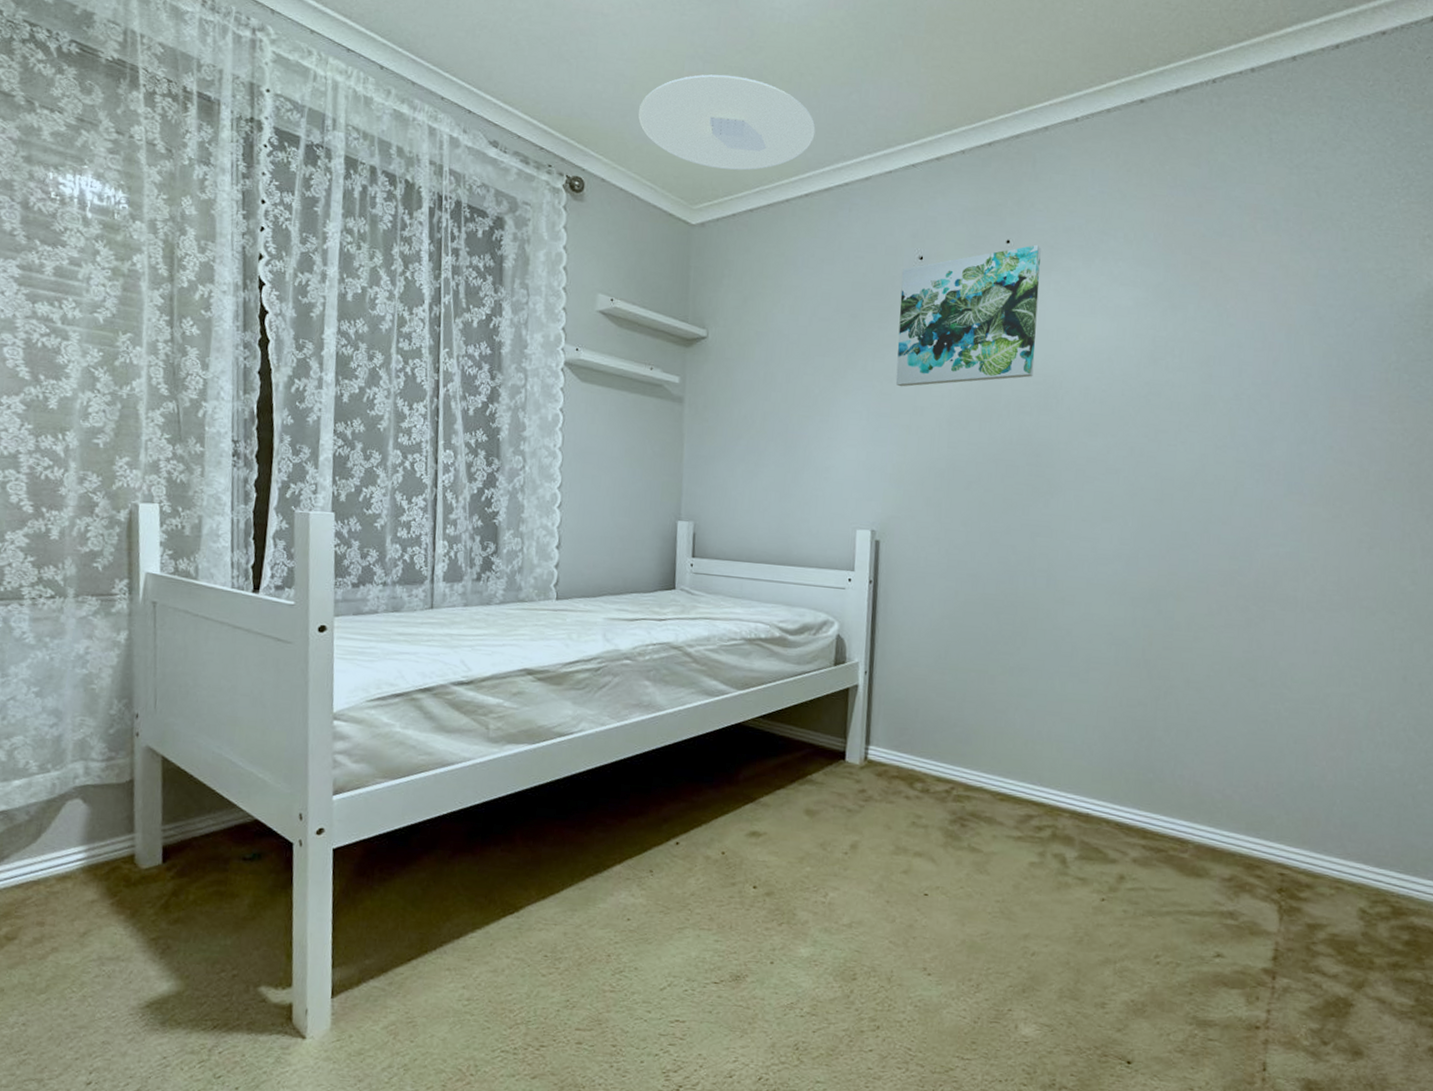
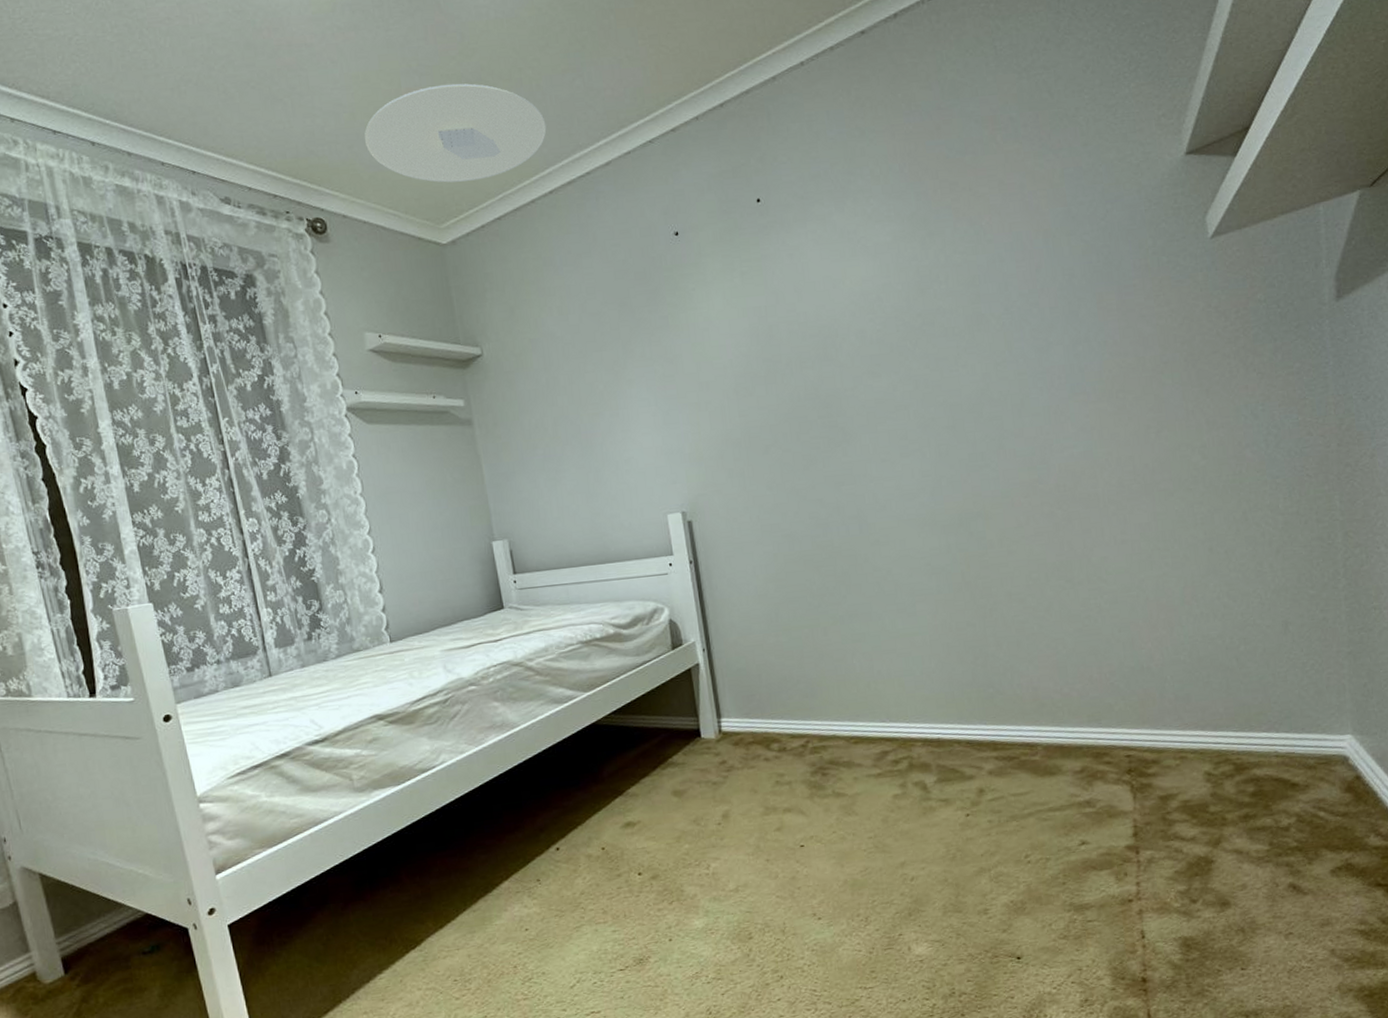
wall art: present [895,244,1041,387] -> none [660,197,808,366]

